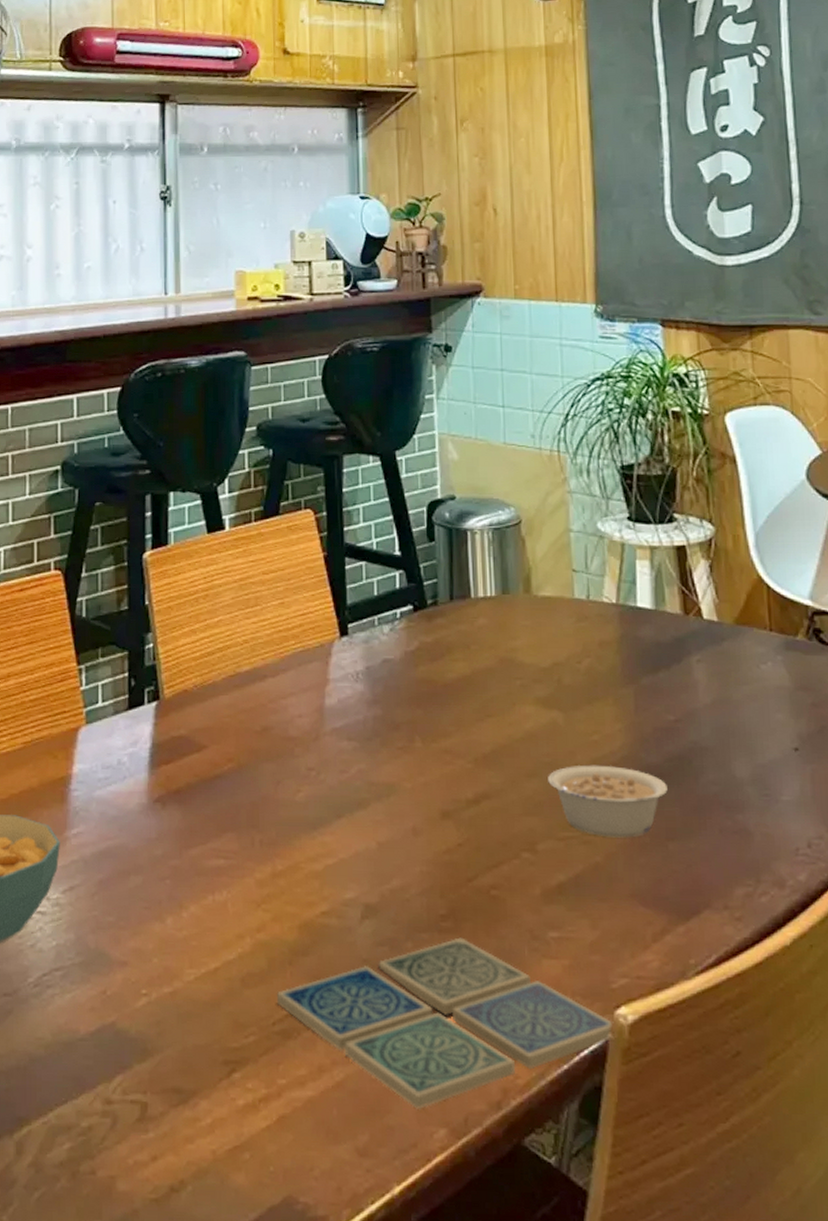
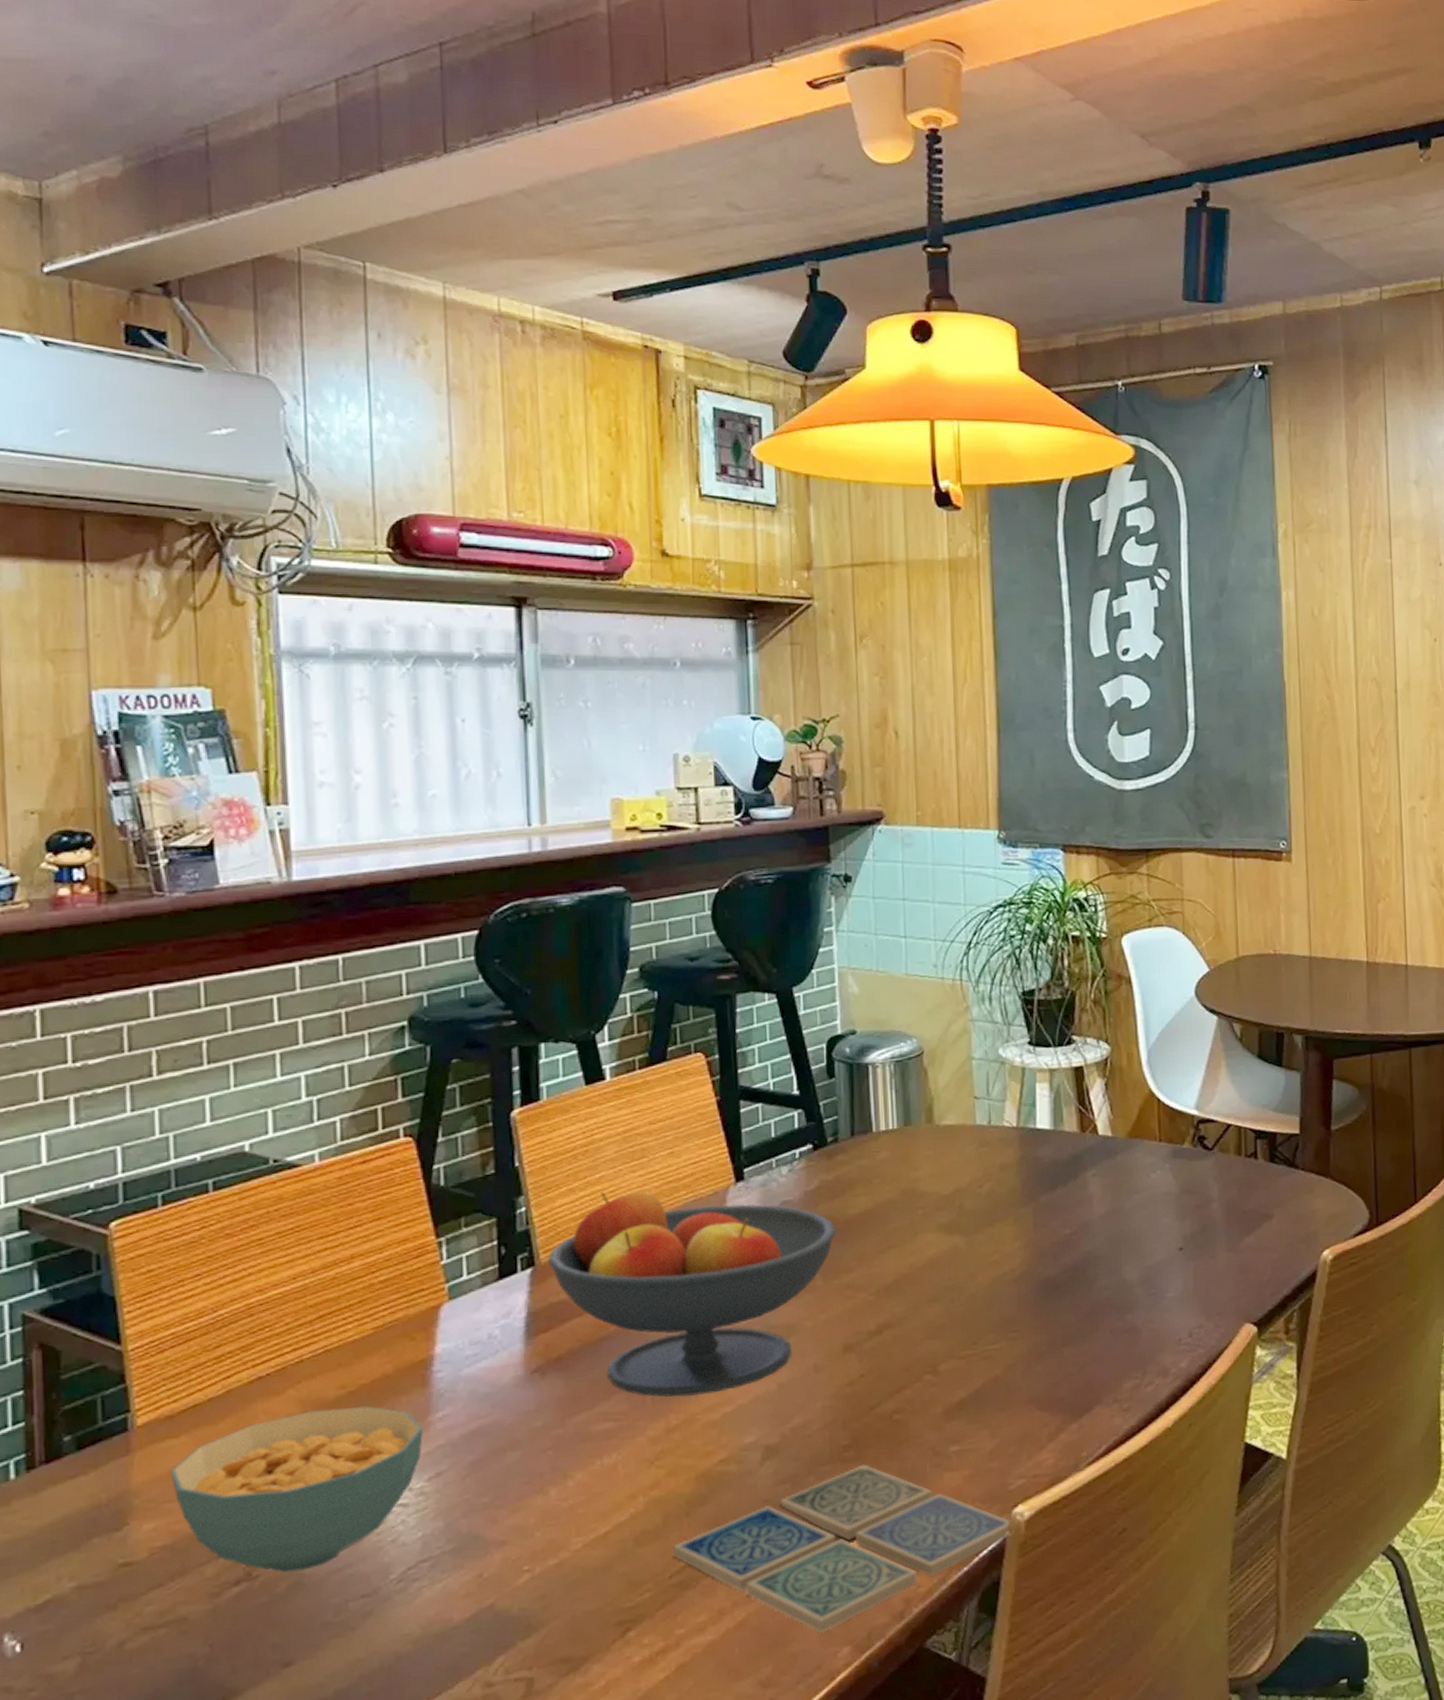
fruit bowl: none [171,635,435,844] -> present [548,1190,836,1397]
legume: present [548,765,669,838] -> none [949,1283,1065,1351]

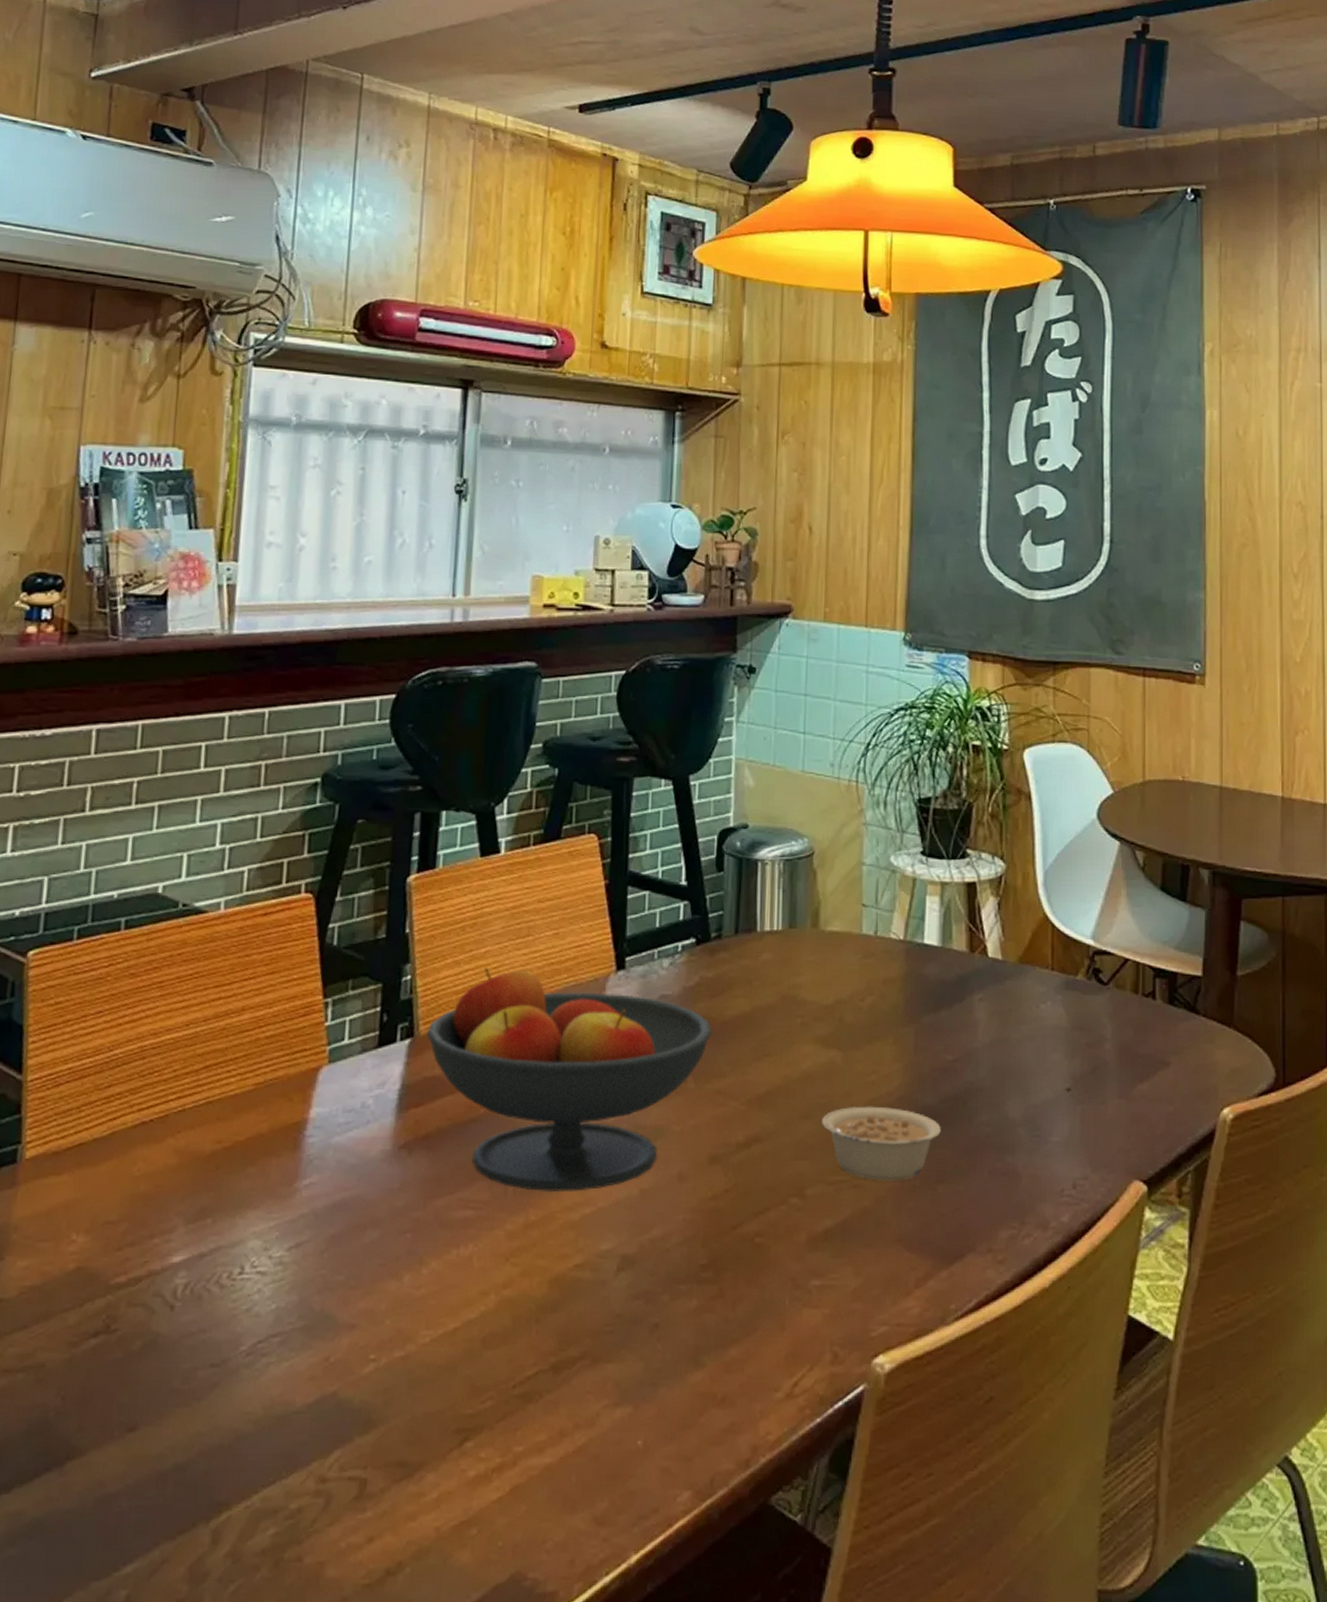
cereal bowl: present [170,1406,423,1573] -> none [49,1163,289,1330]
drink coaster: present [674,1464,1011,1633] -> none [520,1288,871,1471]
legume: none [949,1283,1065,1351] -> present [822,1106,942,1181]

